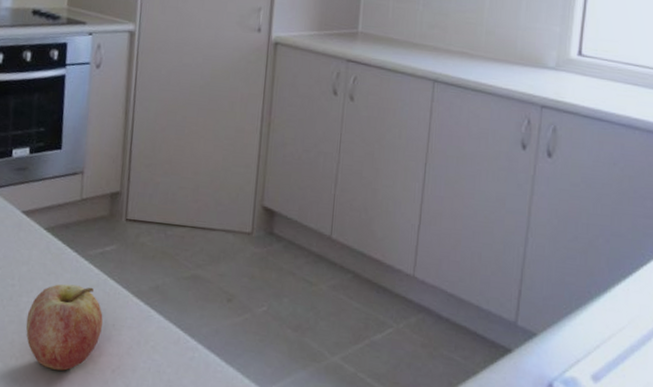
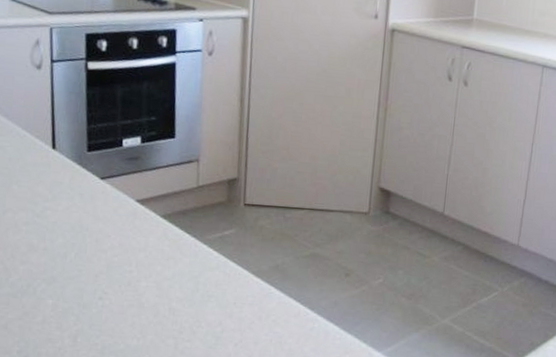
fruit: present [26,284,103,371] -> none [146,267,224,348]

